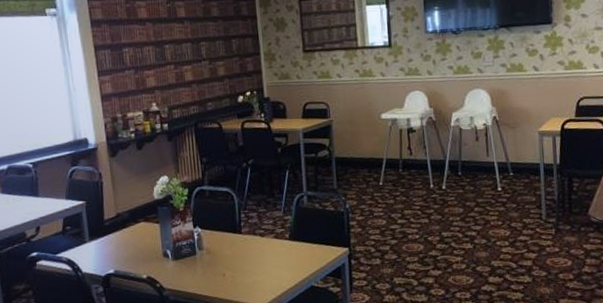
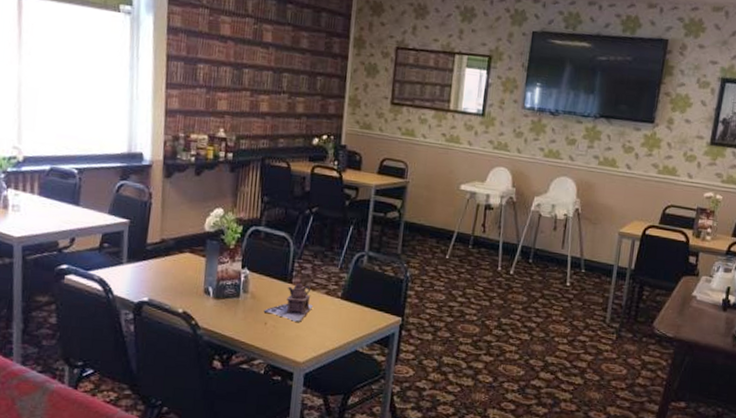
teapot: none [220,231,265,270] -> present [263,282,314,323]

